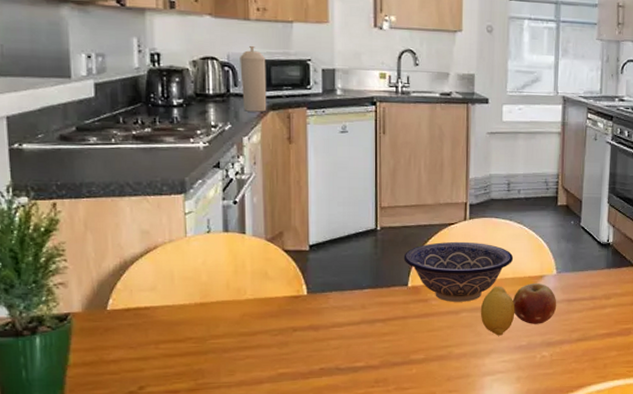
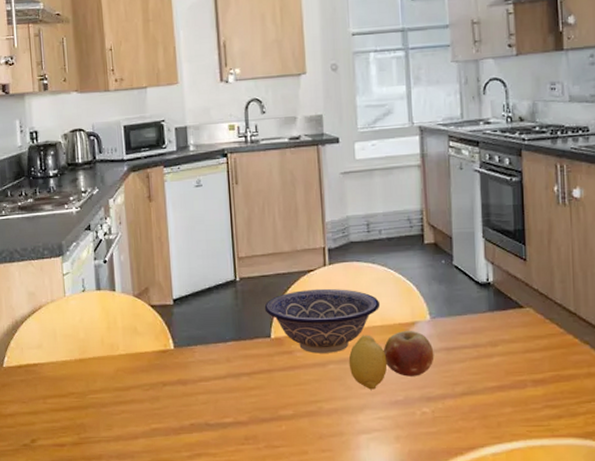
canister: present [240,45,267,113] -> none [103,114,128,176]

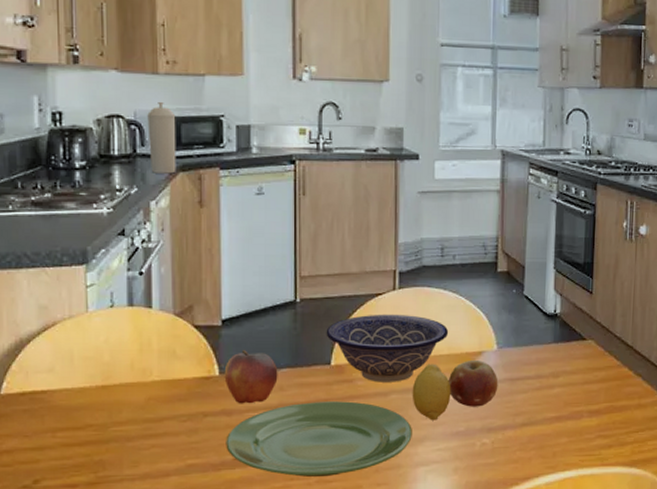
canister: none [103,114,128,176] -> present [147,101,176,175]
fruit: none [178,325,225,375] -> present [224,349,278,404]
plate: none [183,371,352,442] -> present [226,401,412,477]

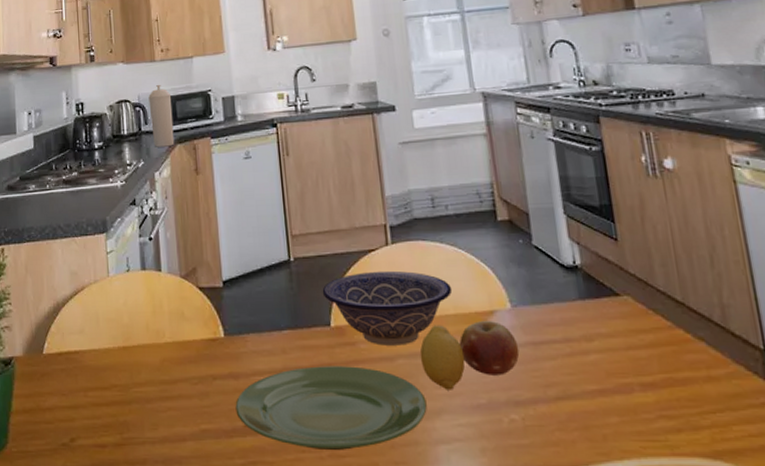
fruit: present [224,349,278,404] -> none [228,310,280,367]

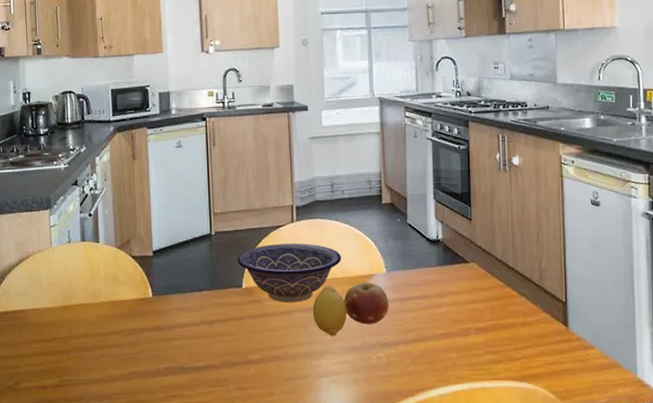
canister: present [148,84,175,148] -> none [92,78,114,136]
plate: present [235,366,427,450] -> none [159,319,315,384]

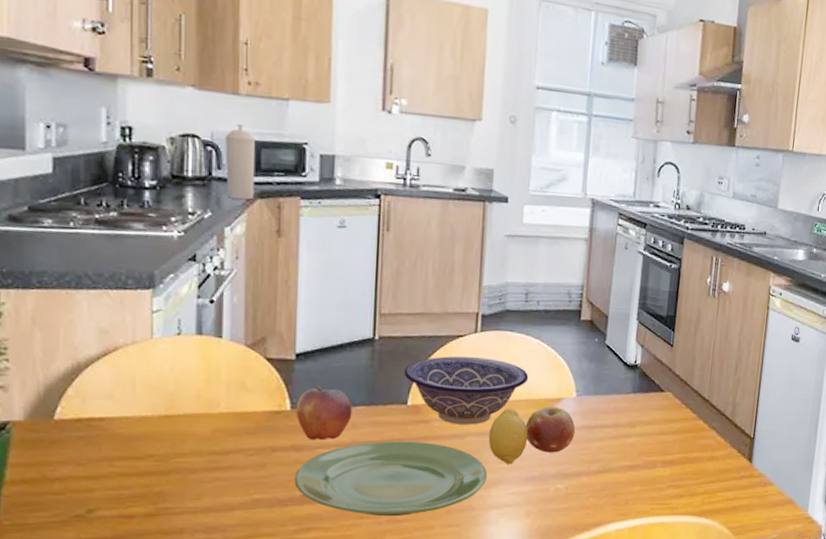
canister: none [92,78,114,136] -> present [225,123,256,201]
fruit: none [156,275,199,321] -> present [296,384,352,441]
plate: none [159,319,315,384] -> present [294,441,487,516]

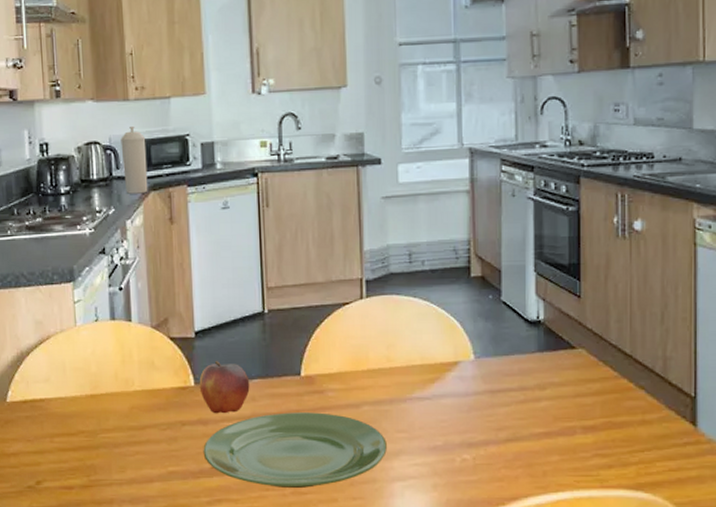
decorative bowl: present [404,356,529,425] -> none [294,323,421,394]
fruit: present [488,408,529,464] -> none [384,374,427,434]
fruit: present [525,407,576,453] -> none [422,371,478,420]

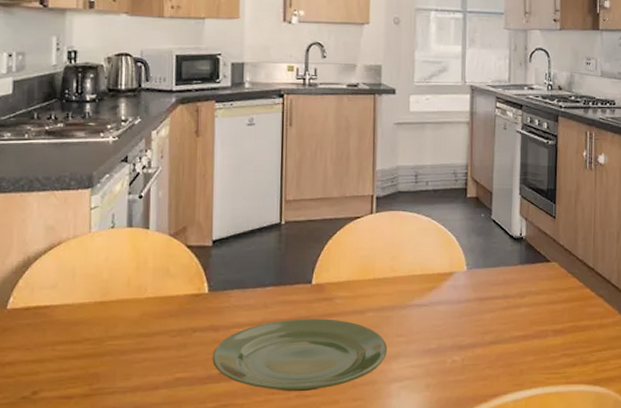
canister: present [121,126,148,195] -> none [152,41,178,107]
fruit: present [199,360,250,414] -> none [213,268,263,320]

